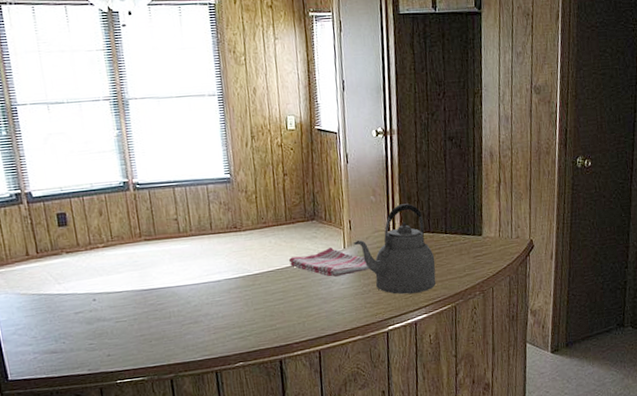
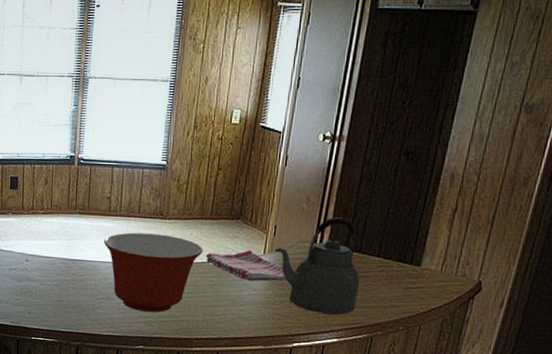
mixing bowl: none [178,246,285,328] -> present [103,232,203,313]

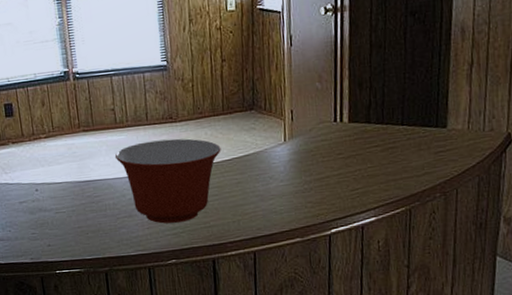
dish towel: present [205,250,286,282] -> none [224,140,312,173]
kettle: present [274,217,360,315] -> none [294,90,389,194]

